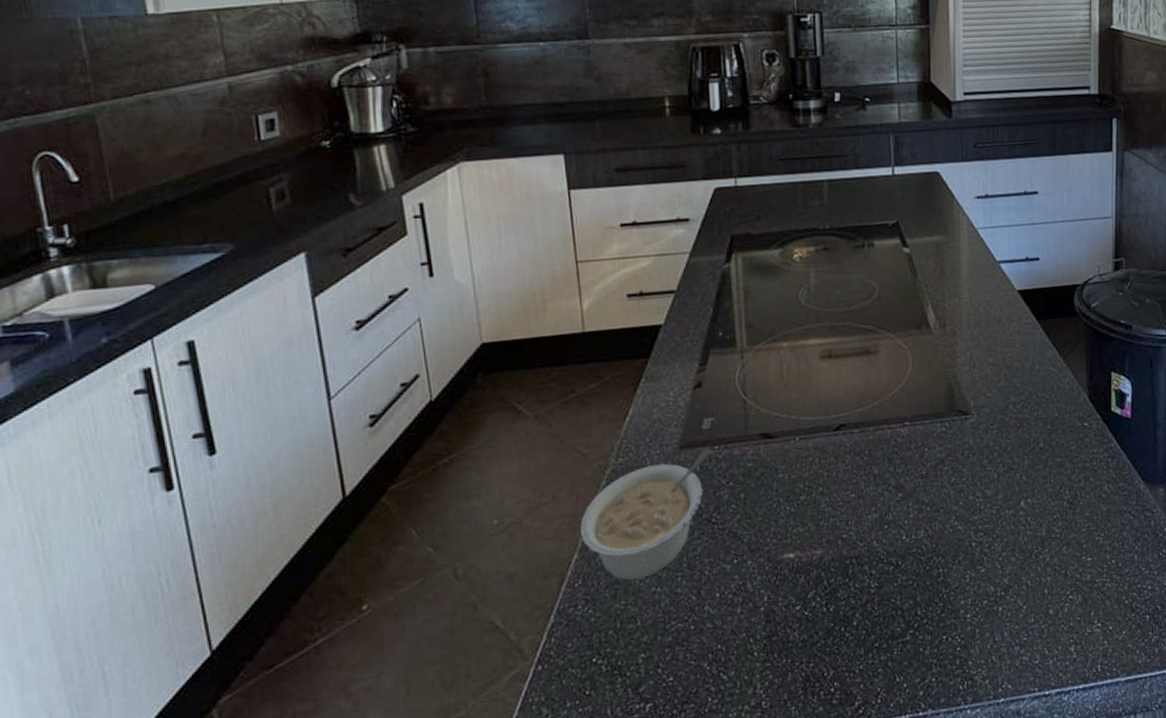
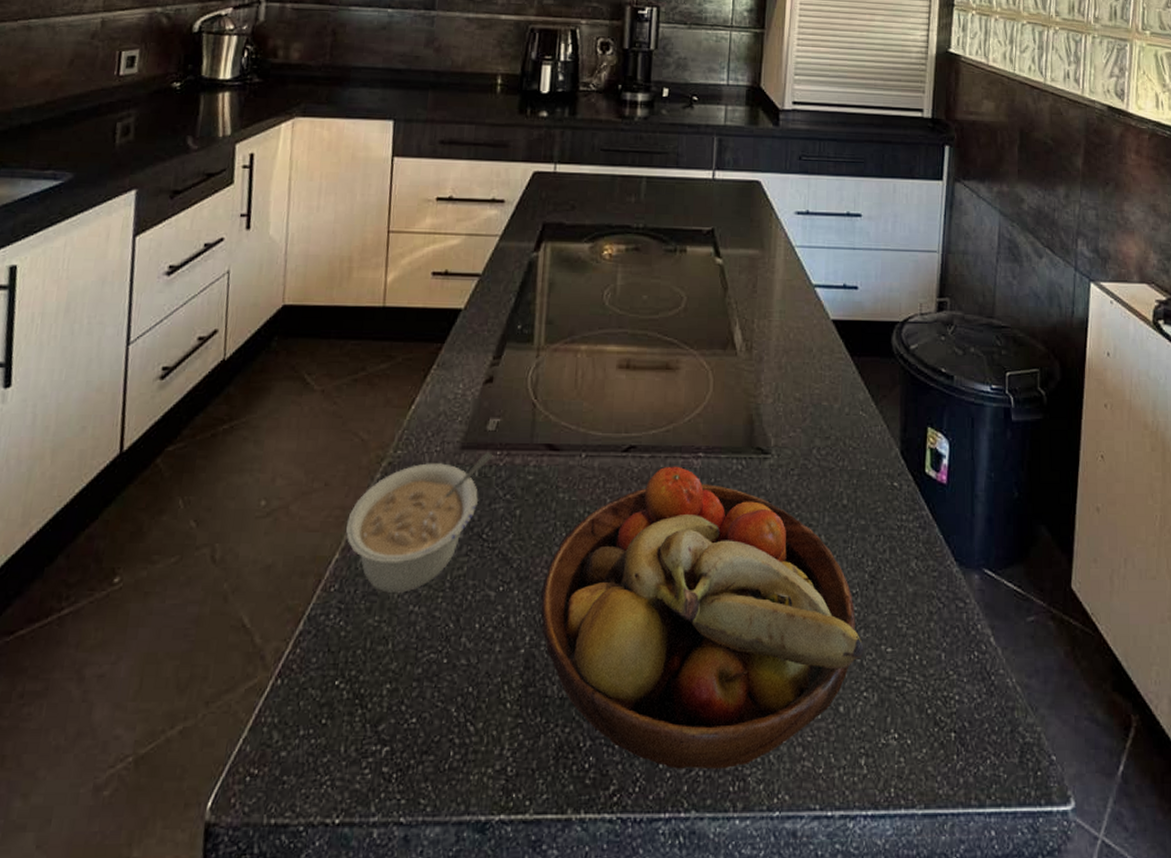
fruit bowl: none [772,436,1067,680] -> present [540,466,864,770]

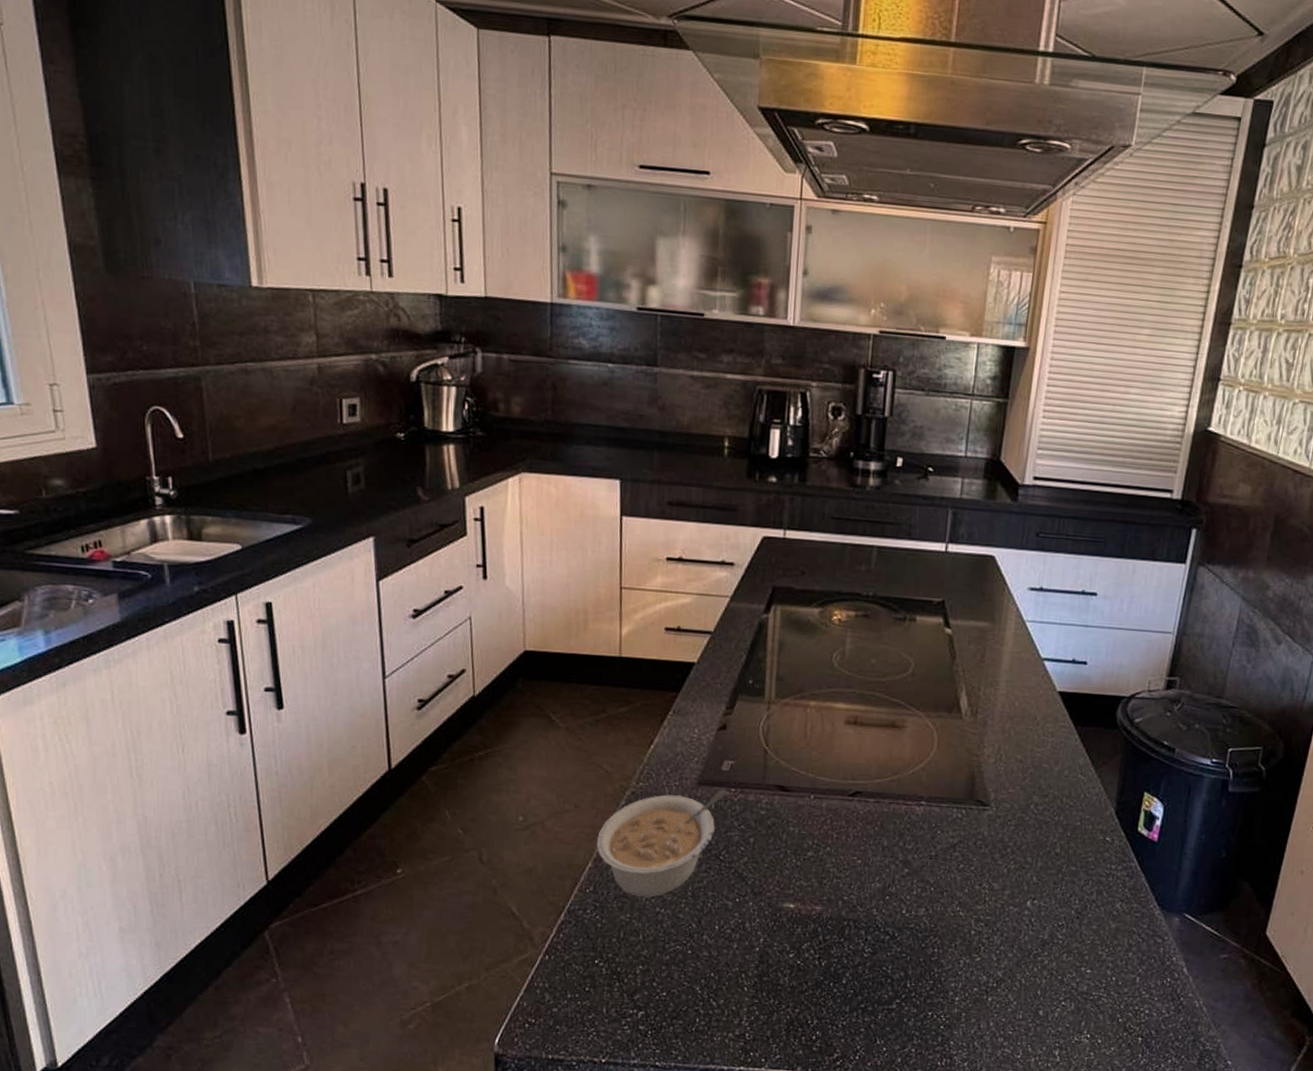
fruit bowl: present [540,466,864,770] -> none [772,811,1065,1049]

